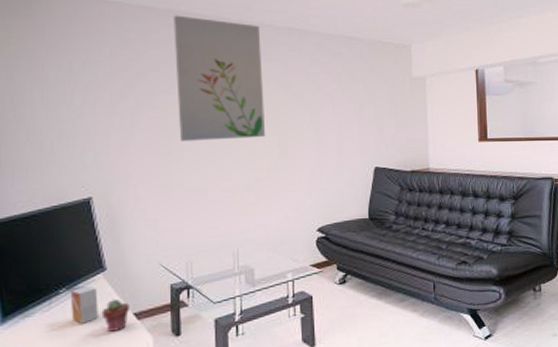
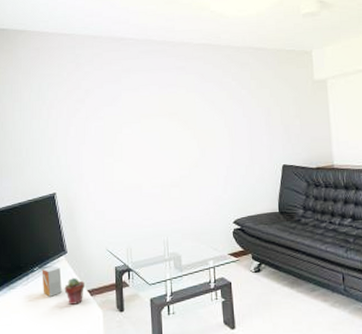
wall art: present [174,15,266,141] -> none [113,40,188,145]

